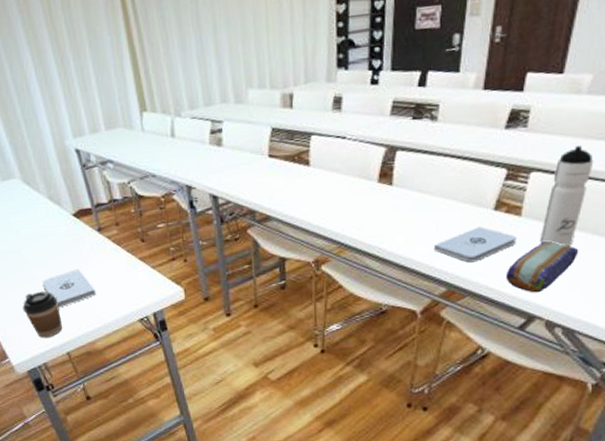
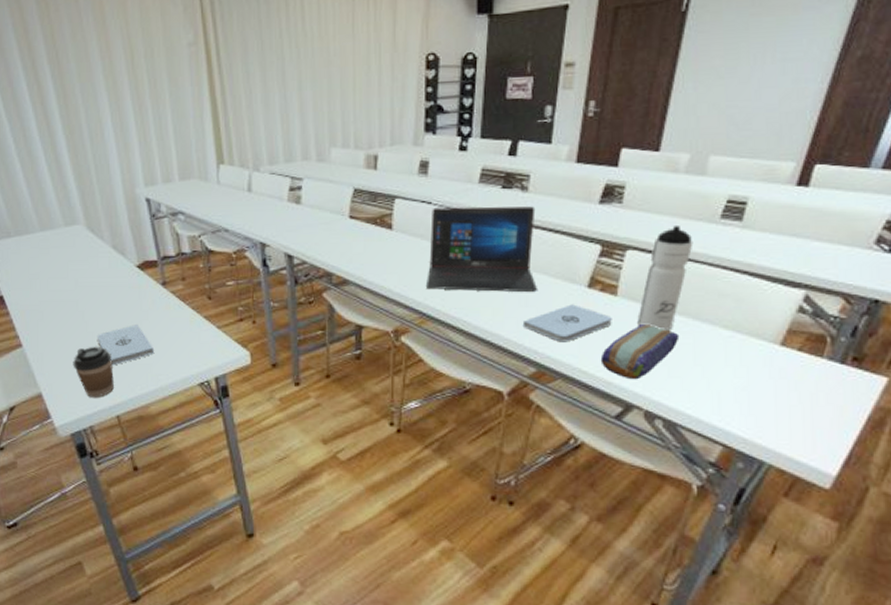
laptop: none [342,135,448,221] -> present [425,206,538,293]

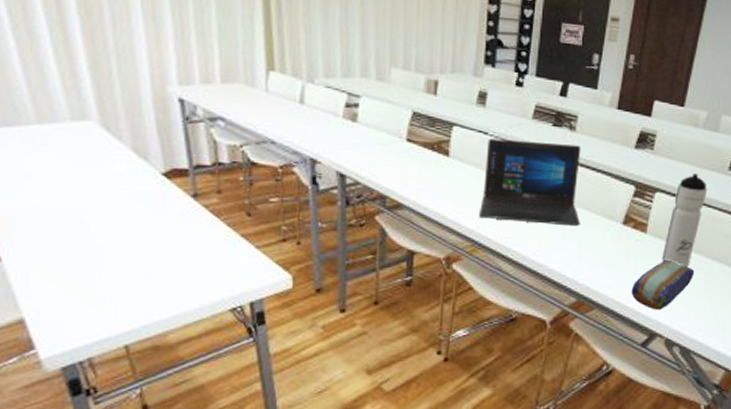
coffee cup: present [73,346,114,398] -> none [70,263,125,324]
notepad: present [97,325,155,366] -> none [105,240,179,287]
notepad: present [522,304,612,342] -> none [566,239,642,274]

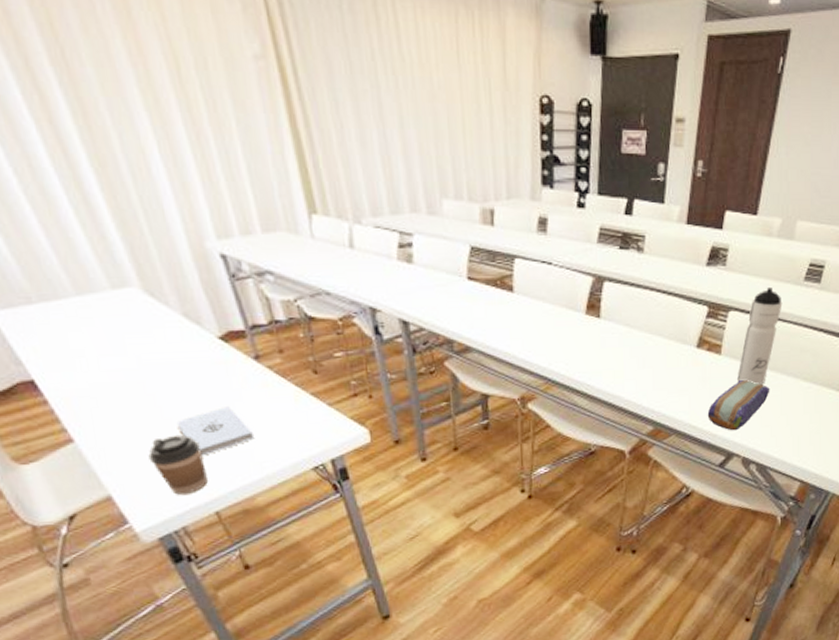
coffee cup: none [70,263,125,324] -> present [148,434,208,495]
notepad: none [105,240,179,287] -> present [176,407,255,456]
laptop: present [478,138,581,227] -> none [549,267,654,355]

